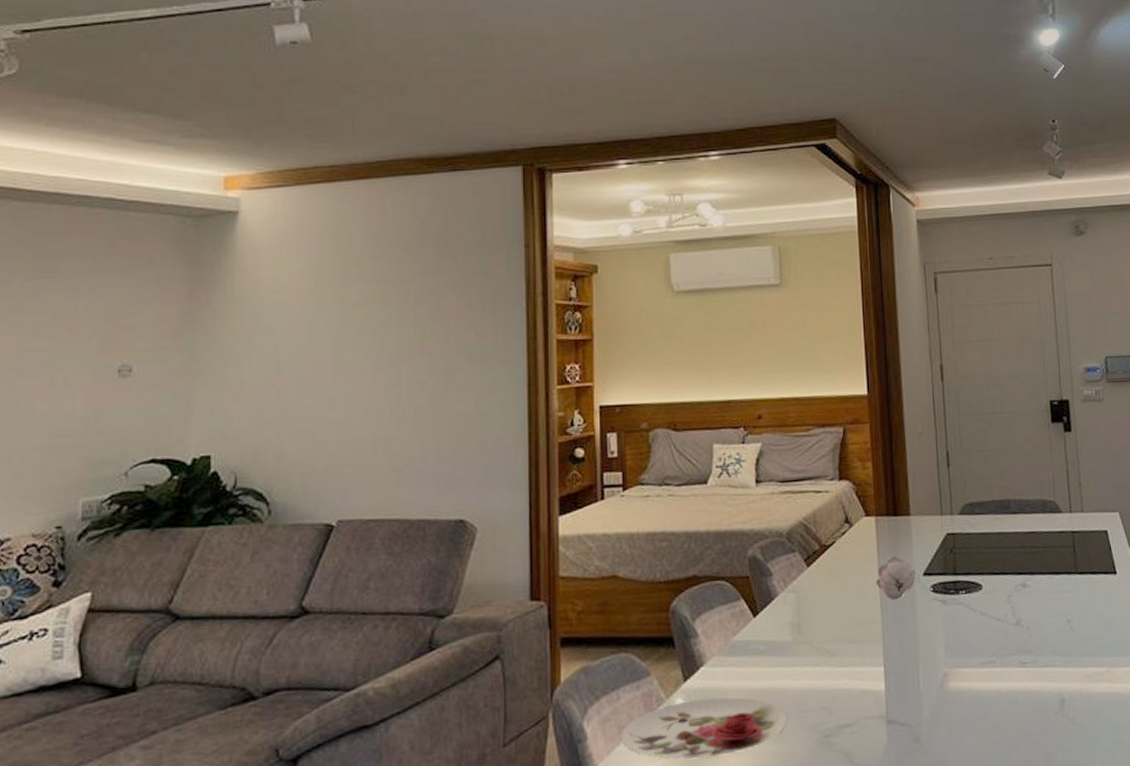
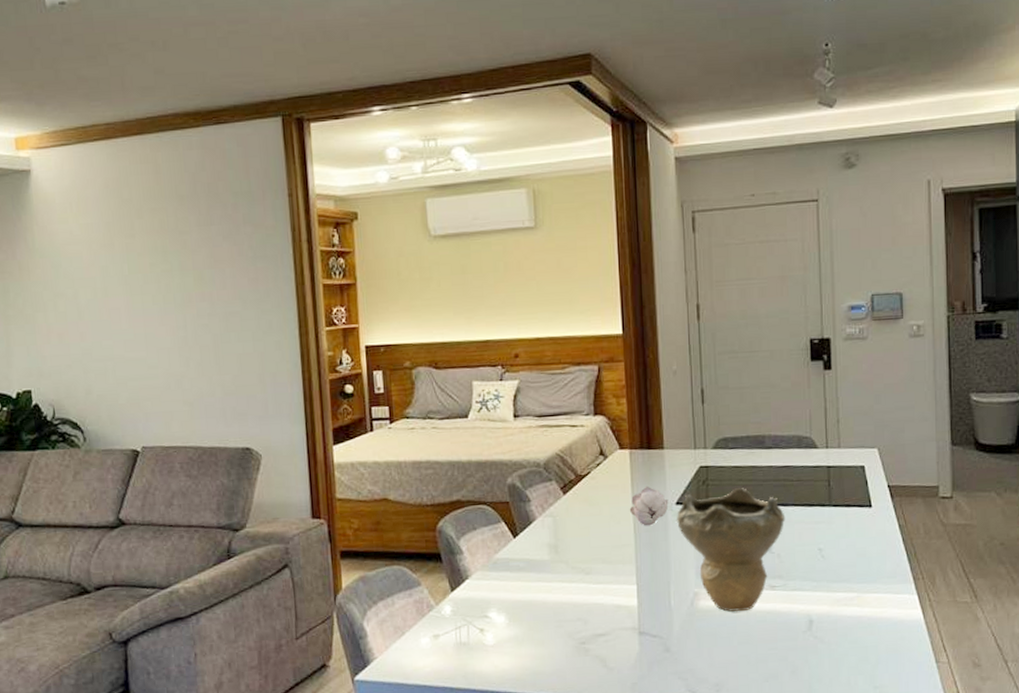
plate: present [620,697,788,760] -> none [396,606,546,657]
decorative bowl: none [923,556,1034,694] -> present [676,488,786,612]

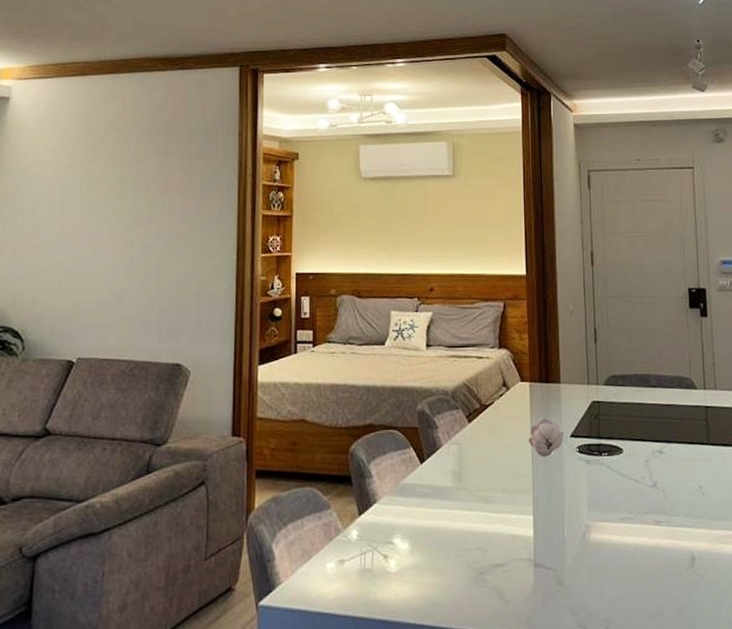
decorative bowl: present [676,488,786,612] -> none [570,424,669,547]

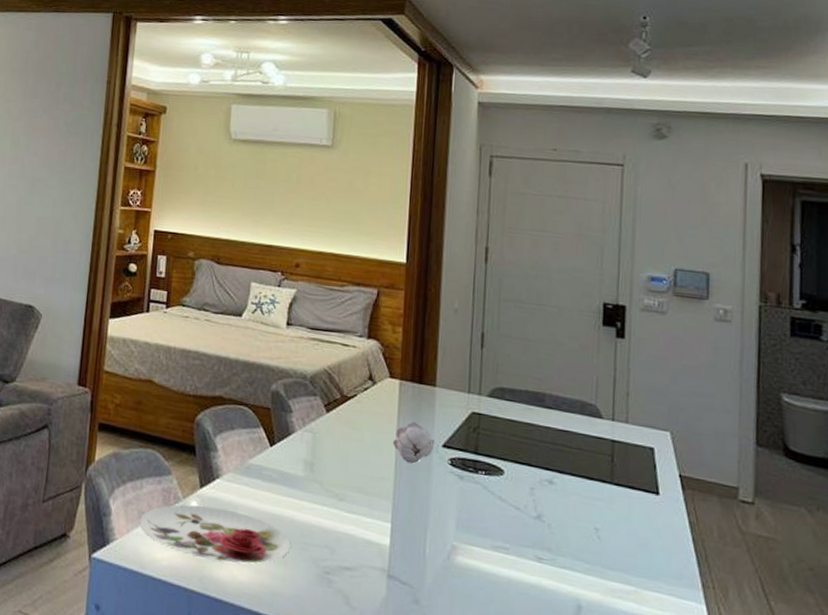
plate: none [303,532,447,584] -> present [139,504,291,564]

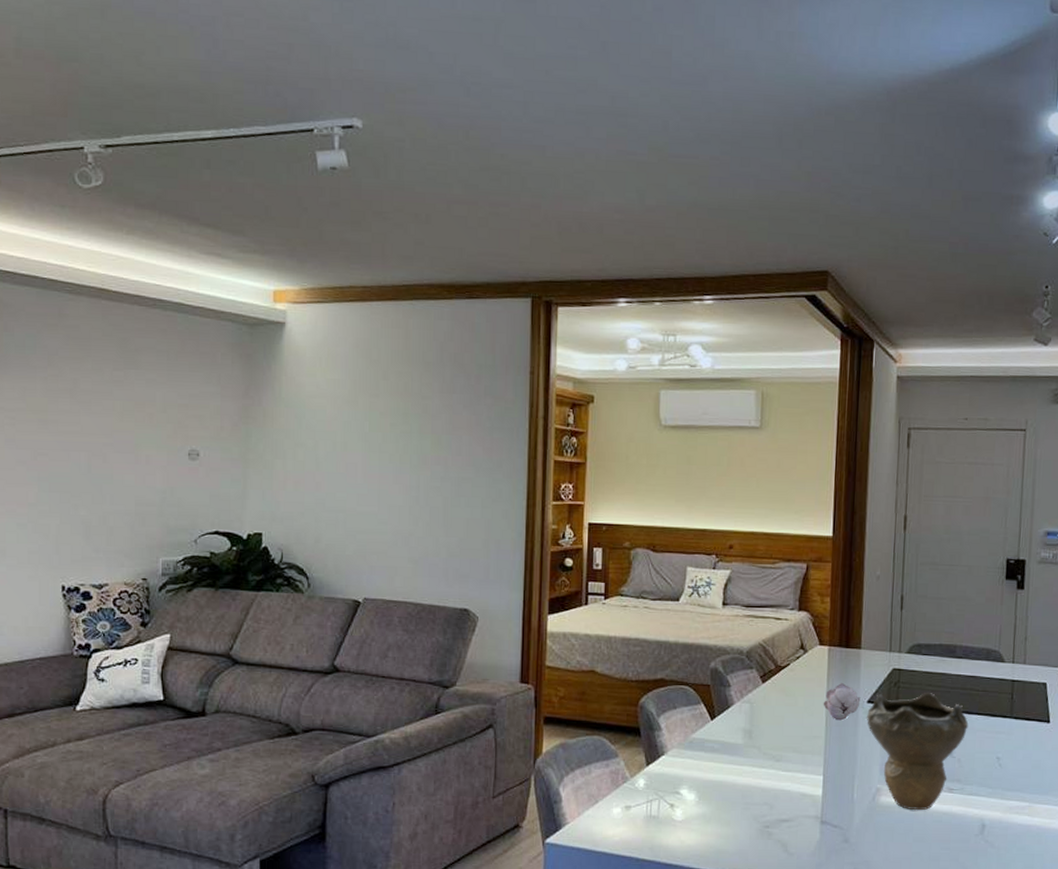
plate: present [139,504,291,564] -> none [590,782,734,830]
decorative bowl: none [440,438,561,579] -> present [866,693,969,811]

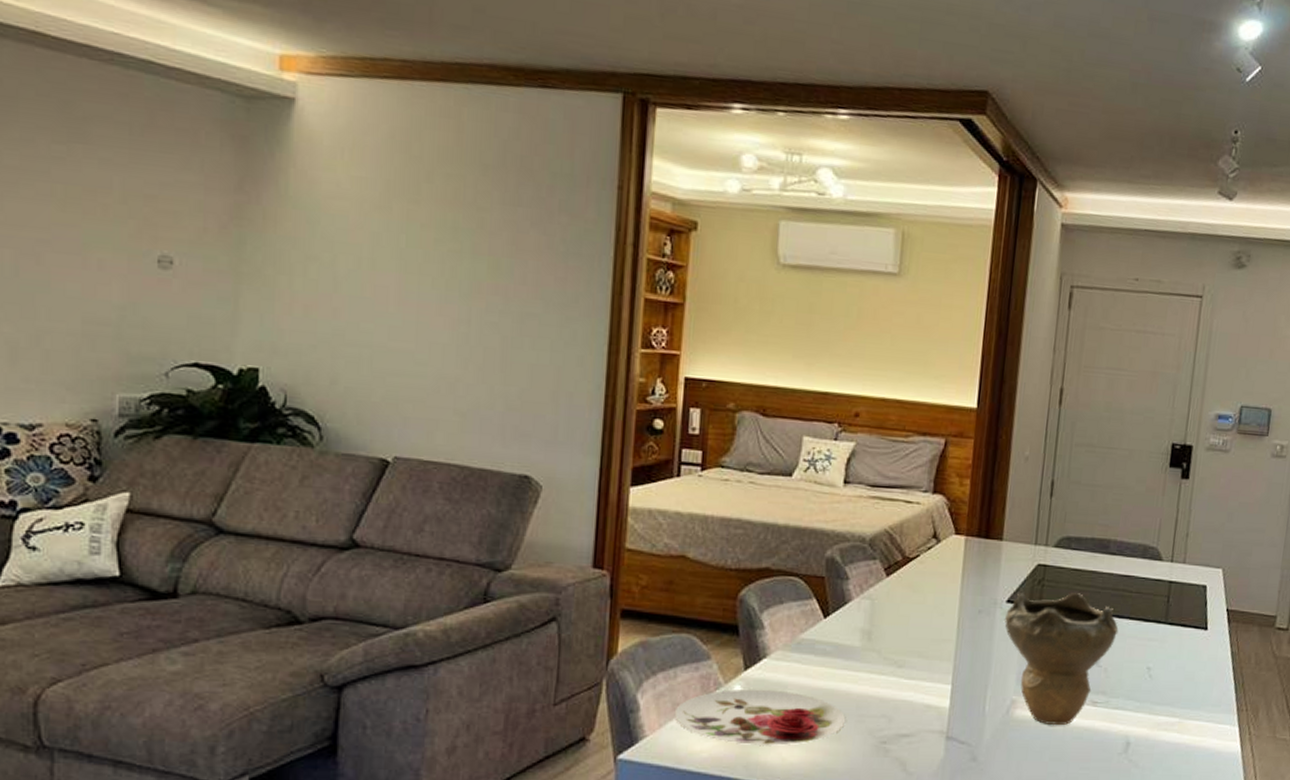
plate: none [590,782,734,830] -> present [674,689,846,746]
flower: present [823,682,861,721] -> none [955,578,999,622]

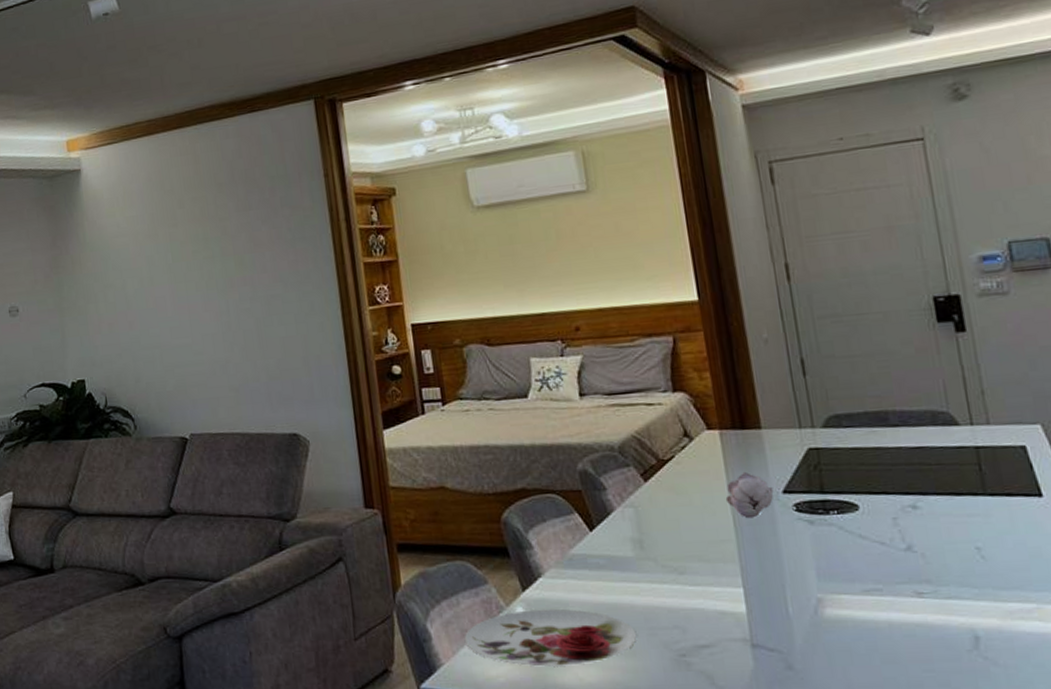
flower: none [955,578,999,622] -> present [725,471,774,519]
decorative bowl: present [1004,593,1119,726] -> none [784,473,927,624]

